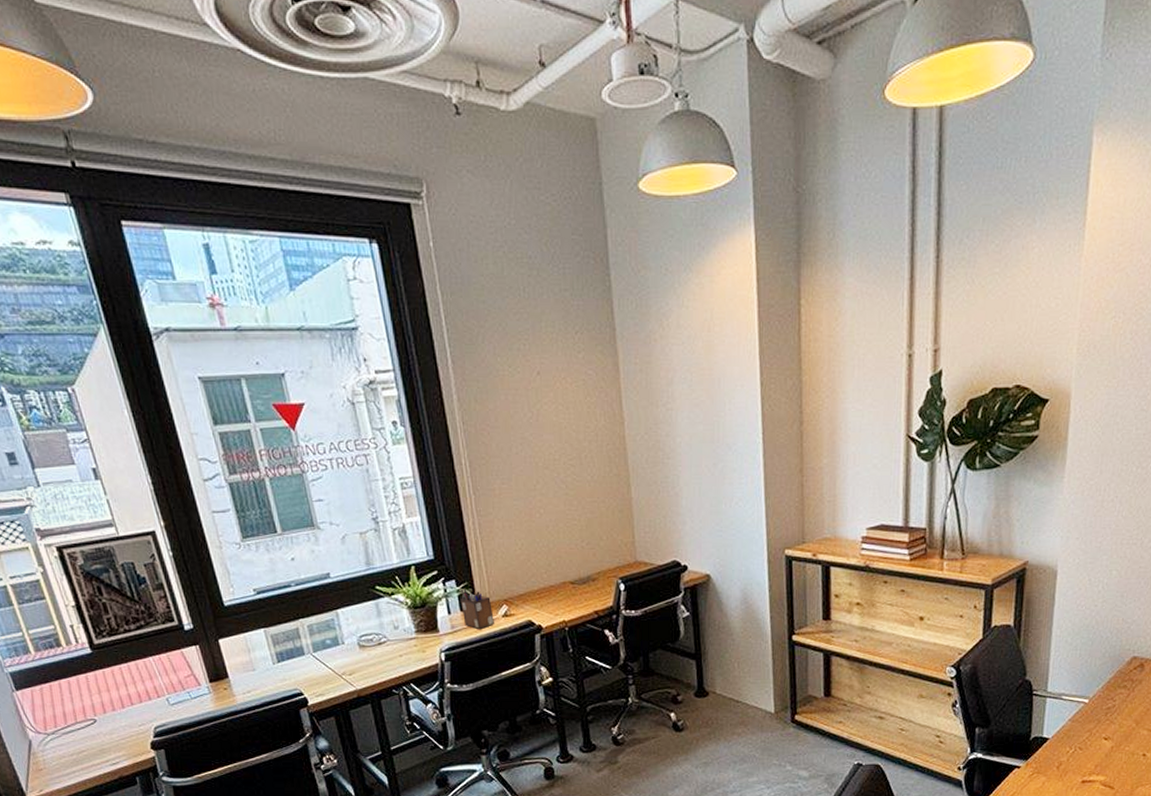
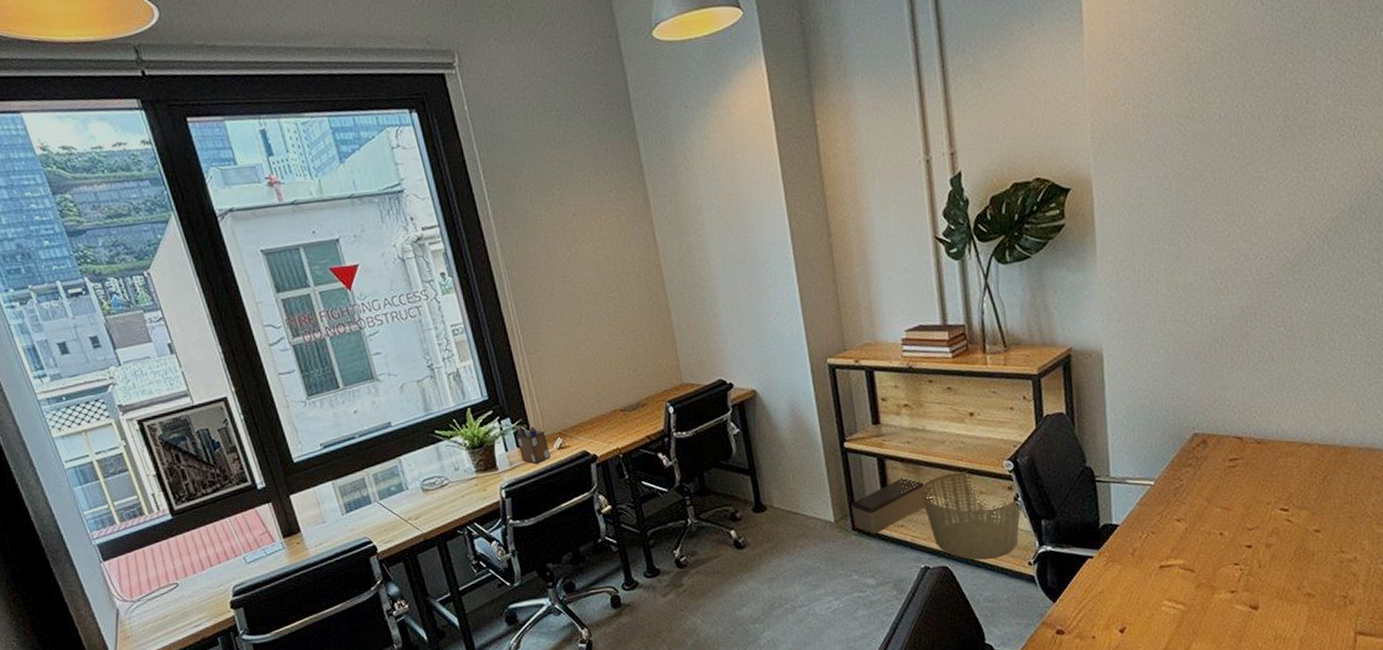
decorative box: none [792,673,874,729] -> present [851,476,932,535]
basket: none [862,674,958,761] -> present [920,471,1021,560]

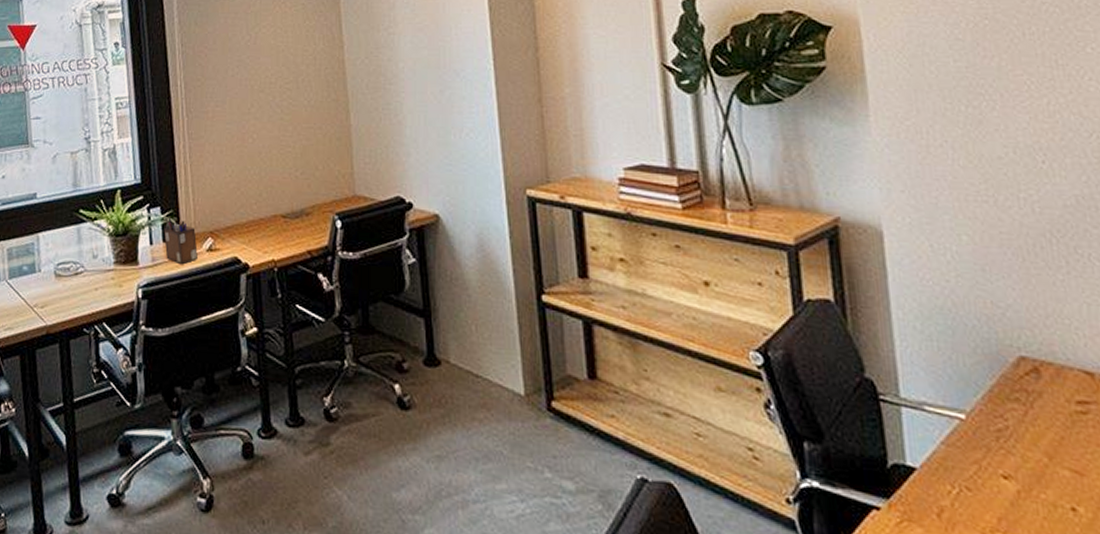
decorative box: present [851,476,932,535] -> none [547,350,653,422]
basket: present [920,471,1021,560] -> none [637,356,775,484]

